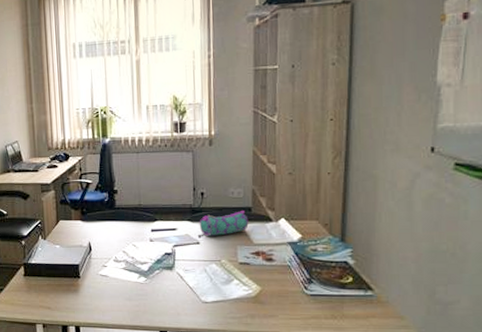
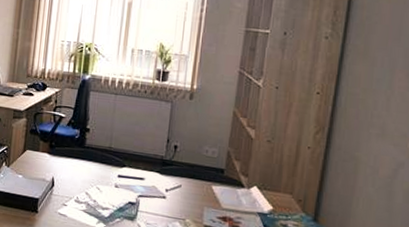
pencil case: present [199,211,249,236] -> none [168,169,220,194]

